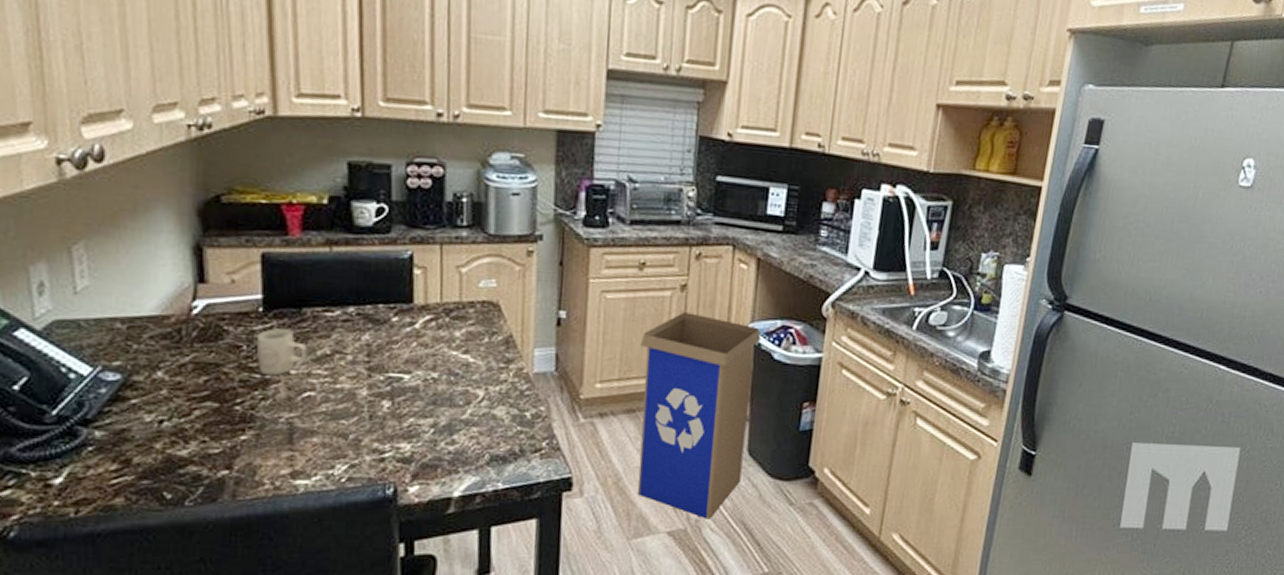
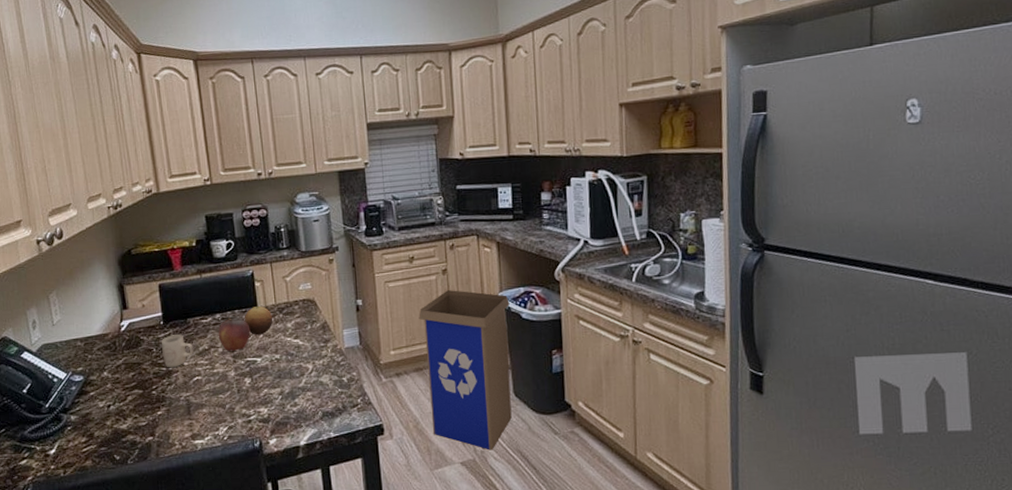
fruit: none [348,314,399,361] -> present [218,318,251,351]
fruit: none [390,301,435,343] -> present [244,305,273,335]

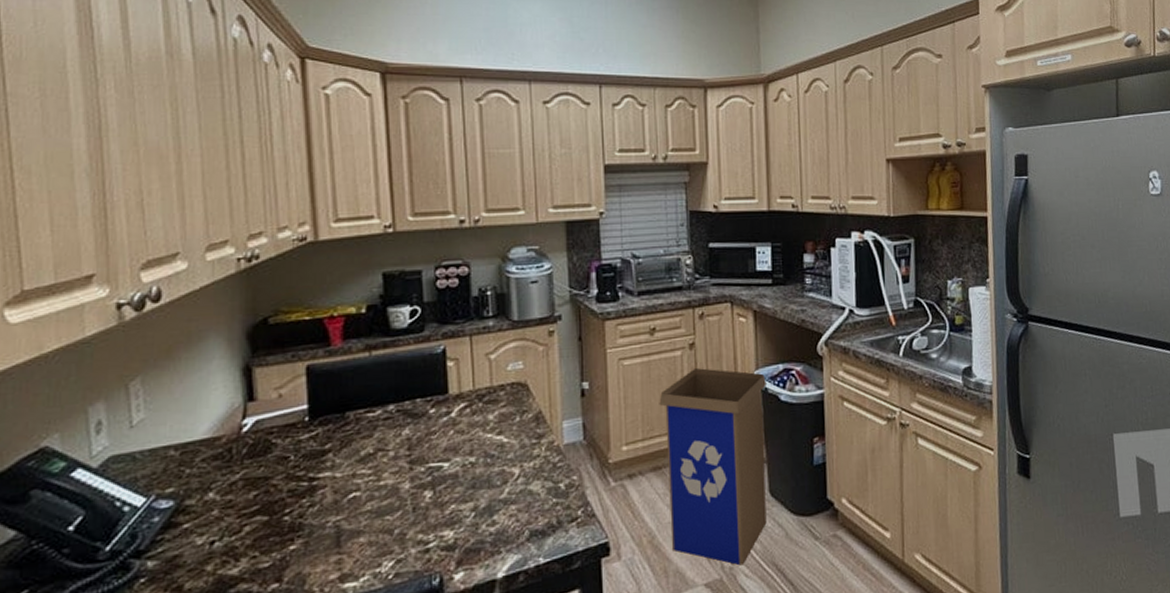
mug: present [162,334,194,368] -> none [304,434,352,482]
fruit: present [218,318,251,351] -> none [389,409,436,455]
fruit: present [244,305,273,335] -> none [428,392,469,432]

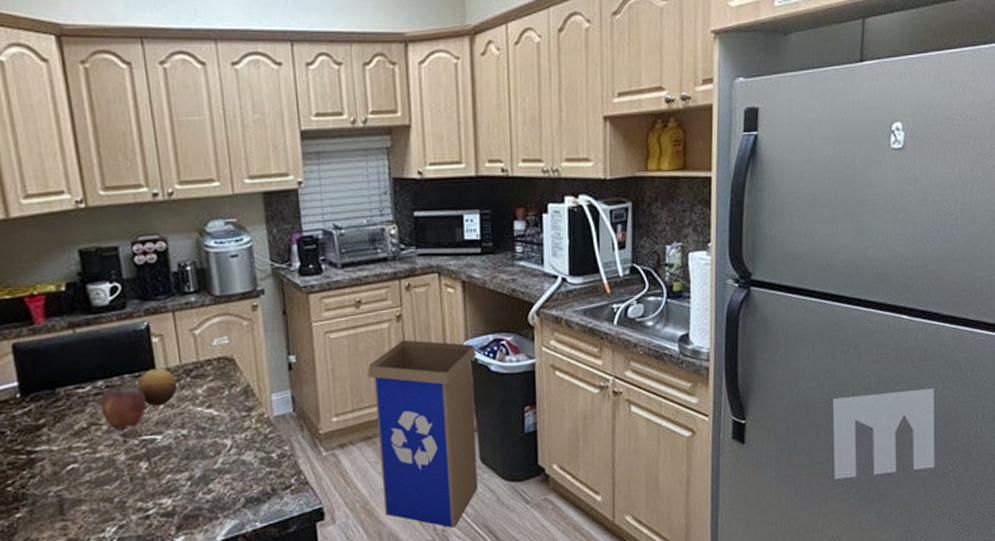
fruit: none [389,409,436,455] -> present [100,385,147,429]
fruit: none [428,392,469,432] -> present [137,367,178,407]

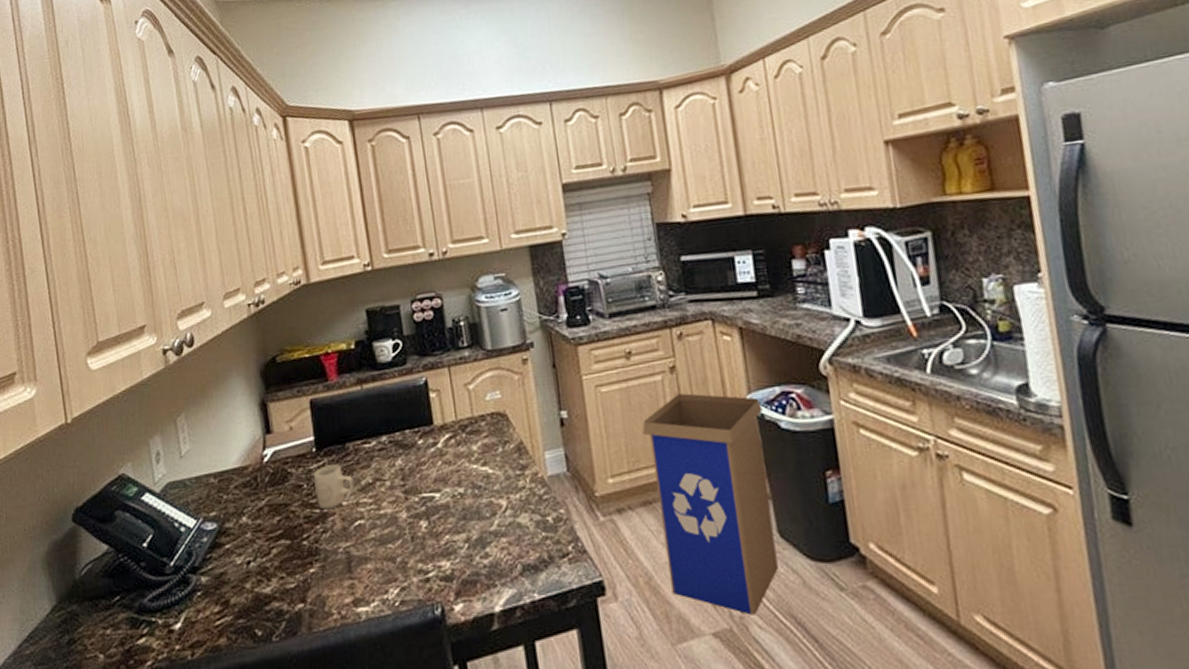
mug: none [19,410,66,455] -> present [314,464,354,510]
fruit: present [100,385,147,429] -> none [384,440,426,485]
fruit: present [137,367,178,407] -> none [417,423,454,463]

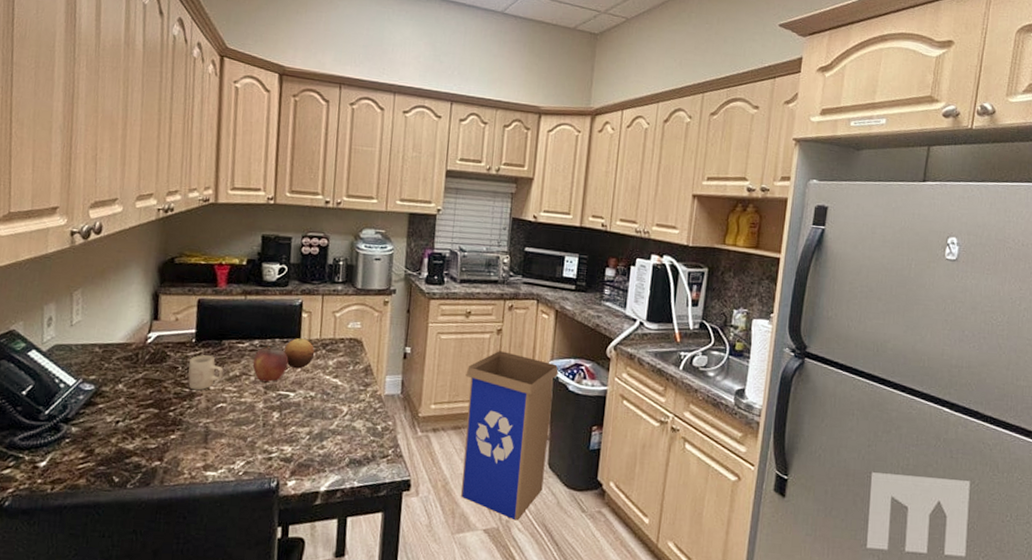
fruit: none [384,440,426,485] -> present [252,346,289,382]
fruit: none [417,423,454,463] -> present [283,337,315,369]

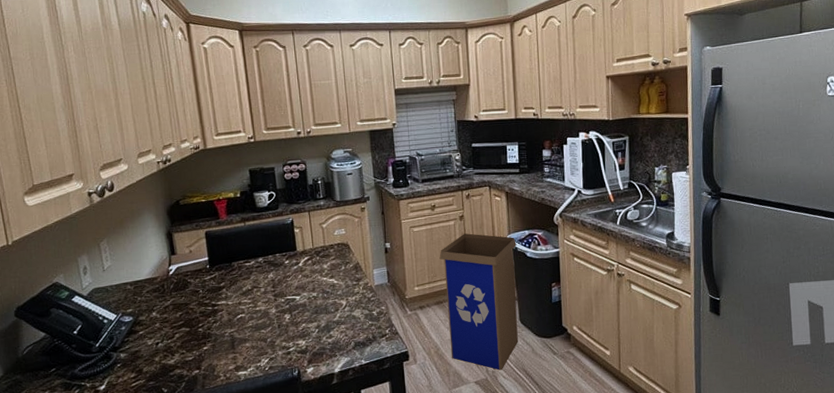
mug: present [188,355,224,391] -> none [208,277,238,307]
fruit: present [252,346,289,382] -> none [260,261,290,291]
fruit: present [283,337,315,369] -> none [284,249,311,276]

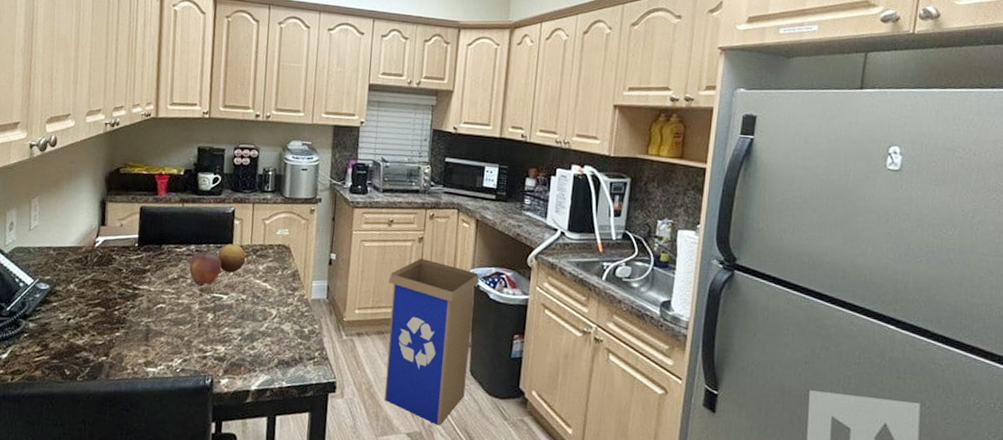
fruit: none [260,261,290,291] -> present [189,251,222,285]
fruit: none [284,249,311,276] -> present [217,243,246,273]

